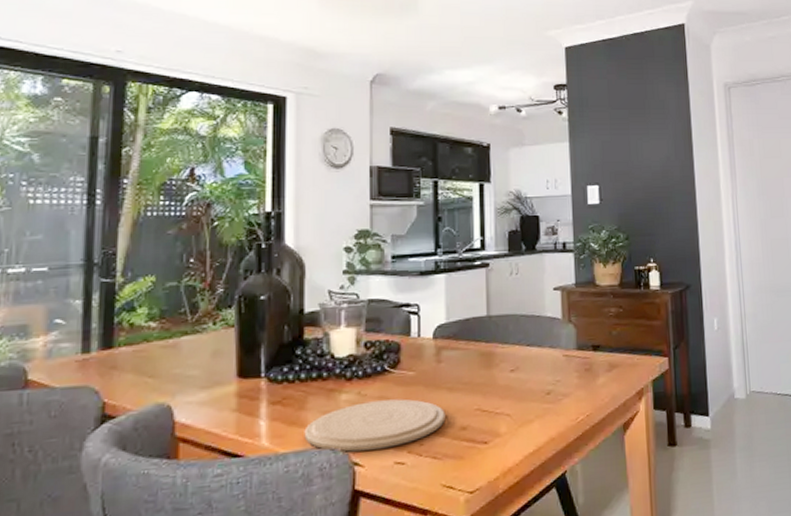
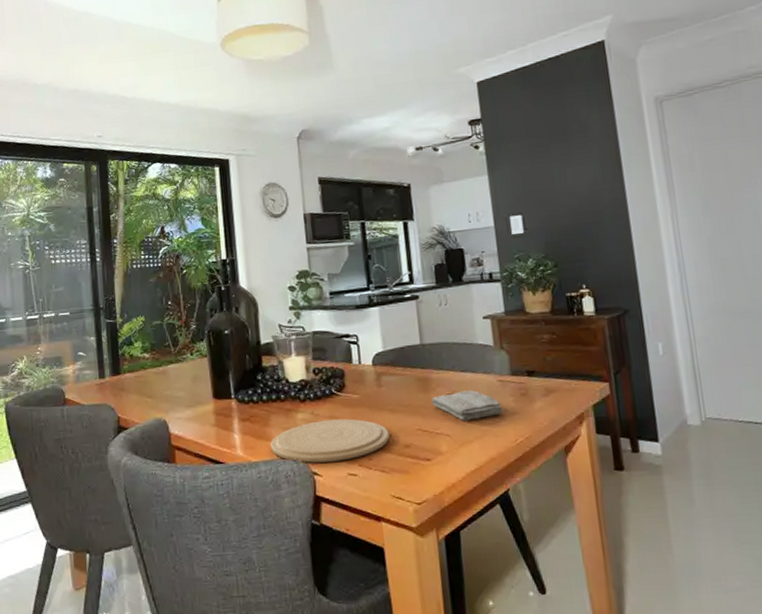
washcloth: none [494,366,566,399] -> present [431,390,503,421]

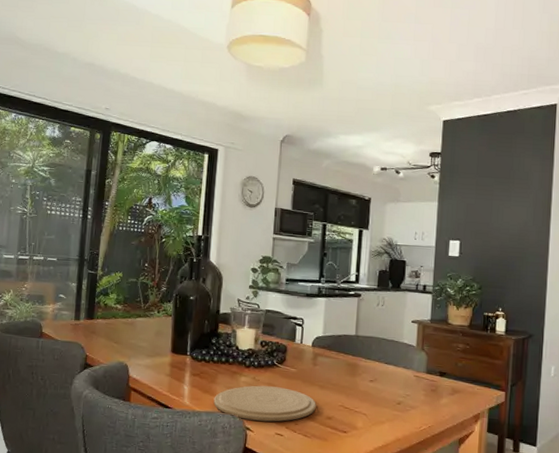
washcloth: present [431,390,503,421] -> none [356,380,414,405]

